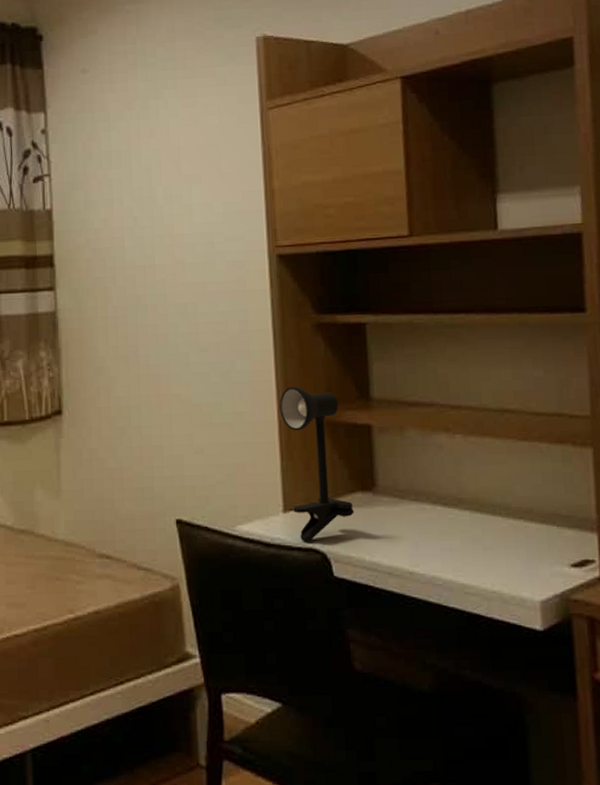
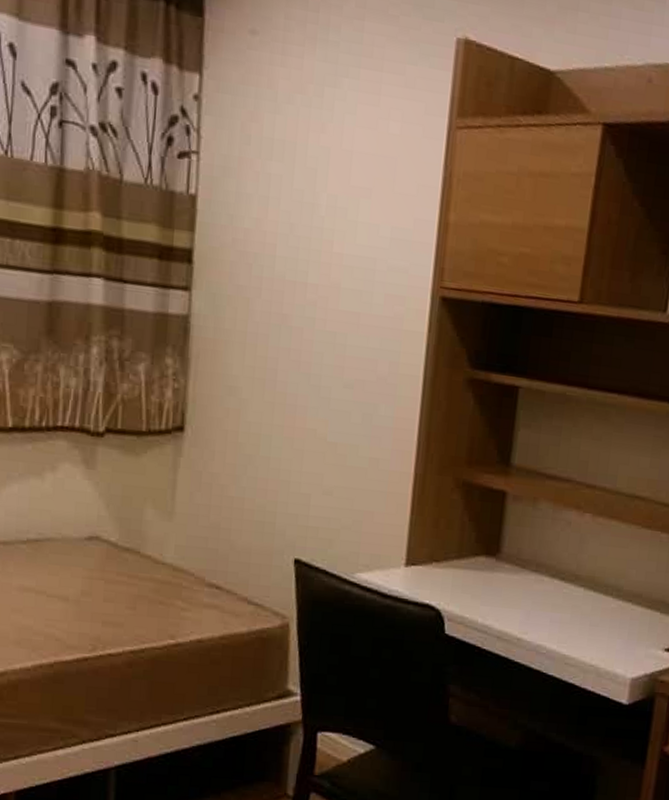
desk lamp: present [280,386,355,542] -> none [415,440,478,598]

